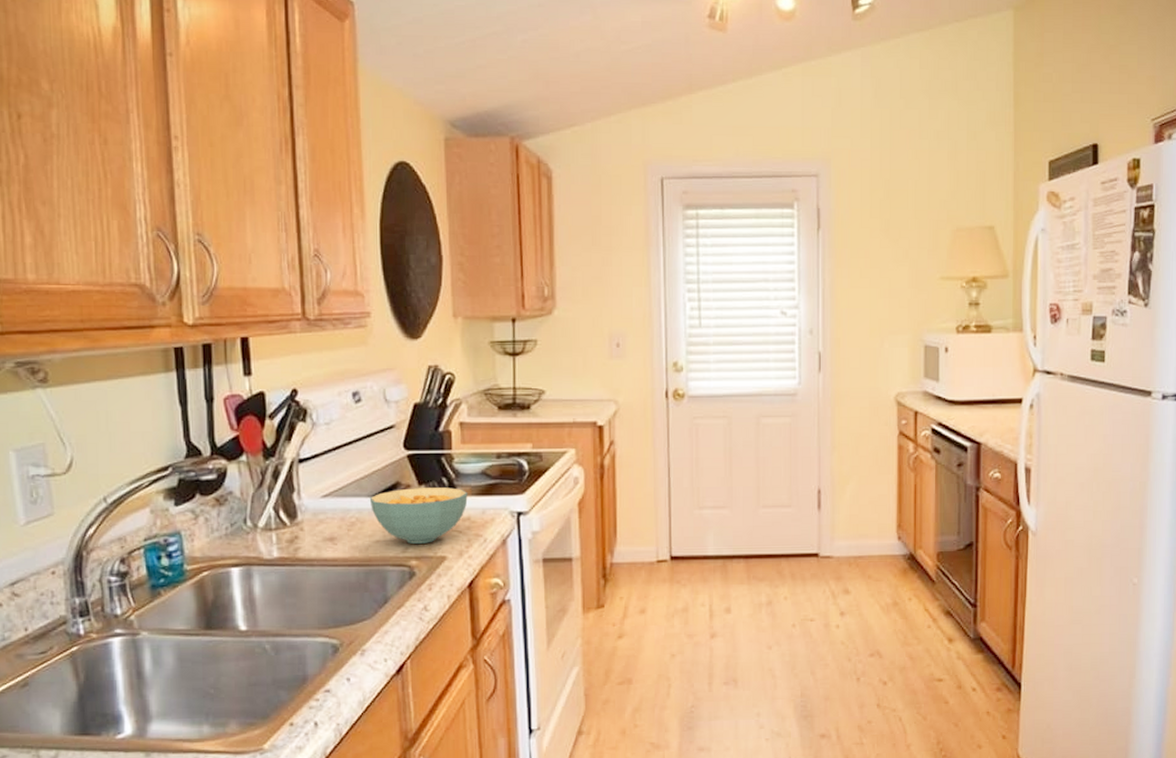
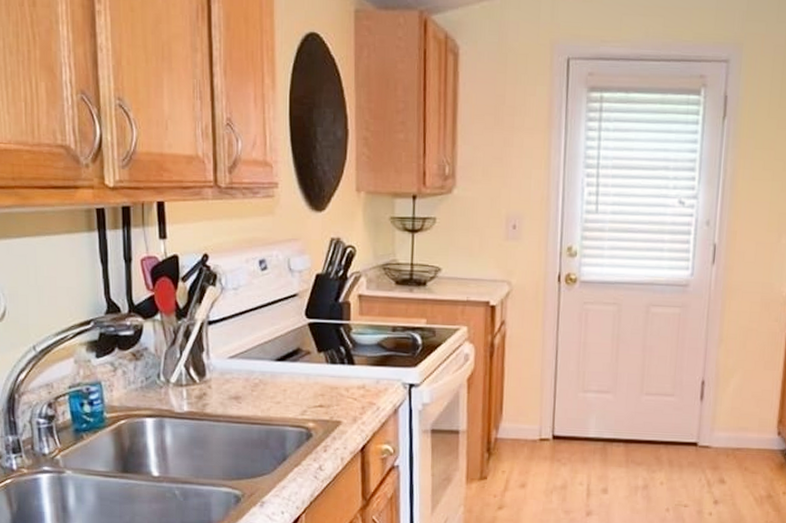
cereal bowl: present [369,488,468,544] -> none [272,355,364,408]

